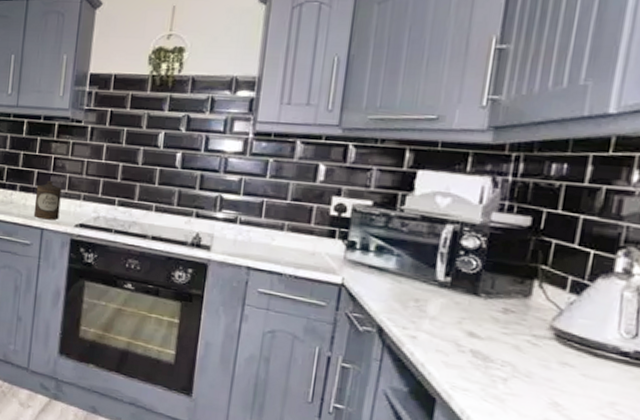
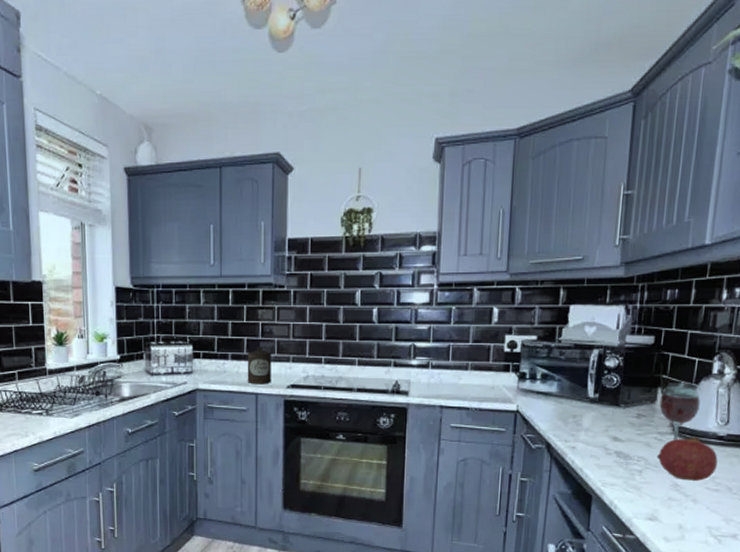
wineglass: none [529,275,596,368] -> present [657,383,700,459]
fruit: none [531,346,620,404] -> present [658,437,718,481]

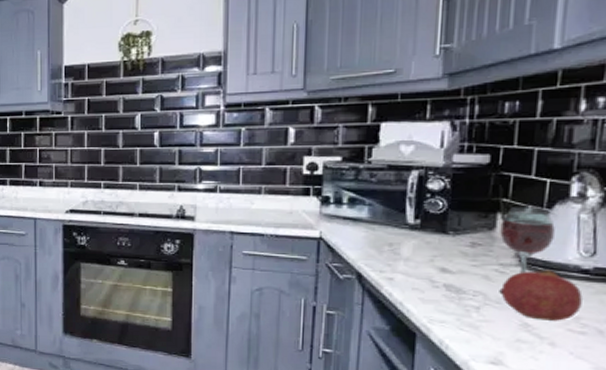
canister: present [247,347,271,384] -> none [25,173,50,209]

